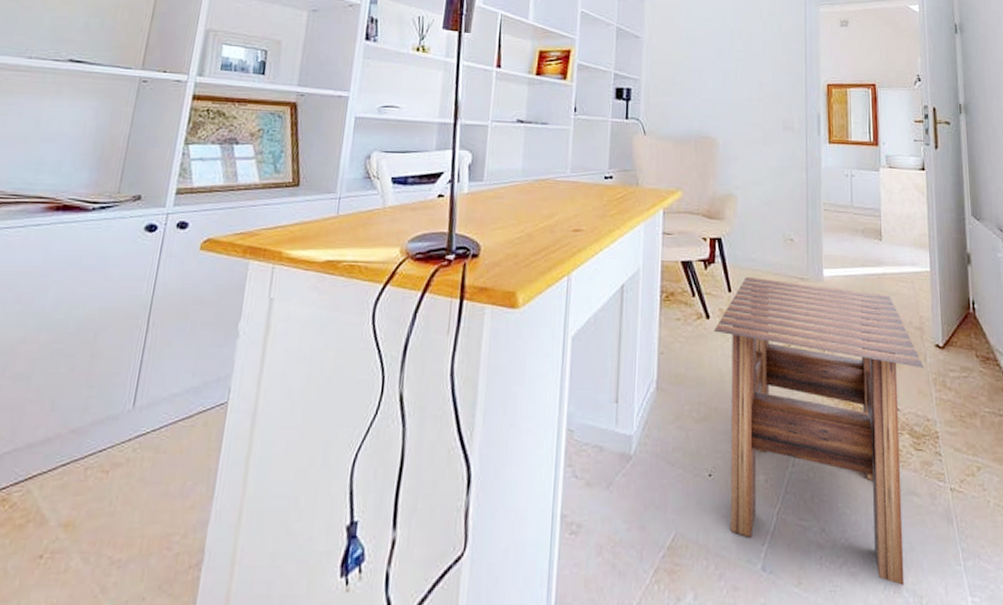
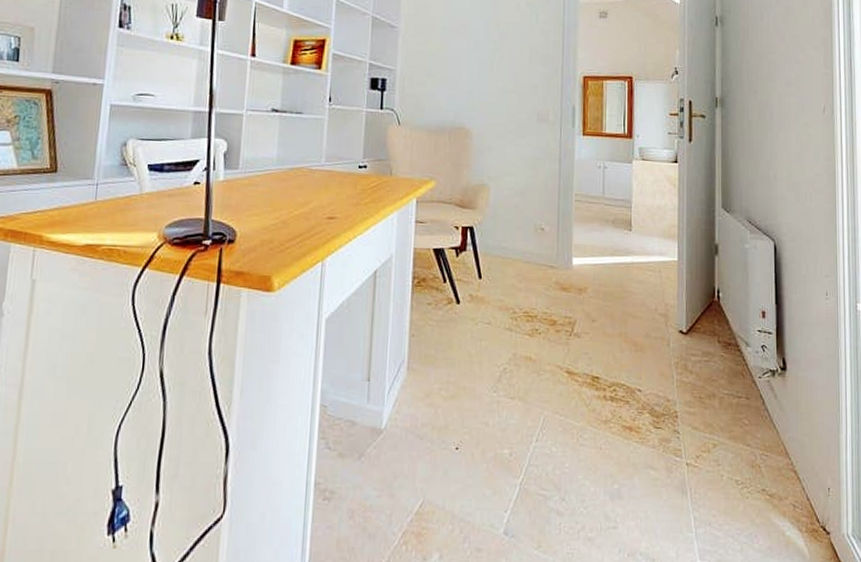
side table: present [713,276,924,586] -> none [463,263,667,549]

